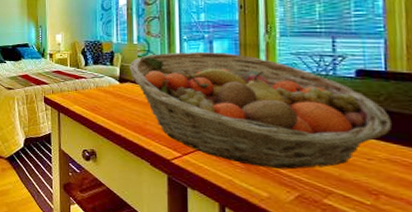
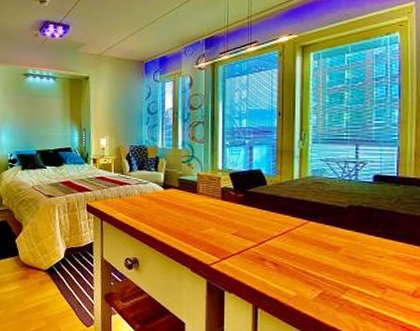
fruit basket: present [129,52,393,170] -> none [173,157,400,269]

